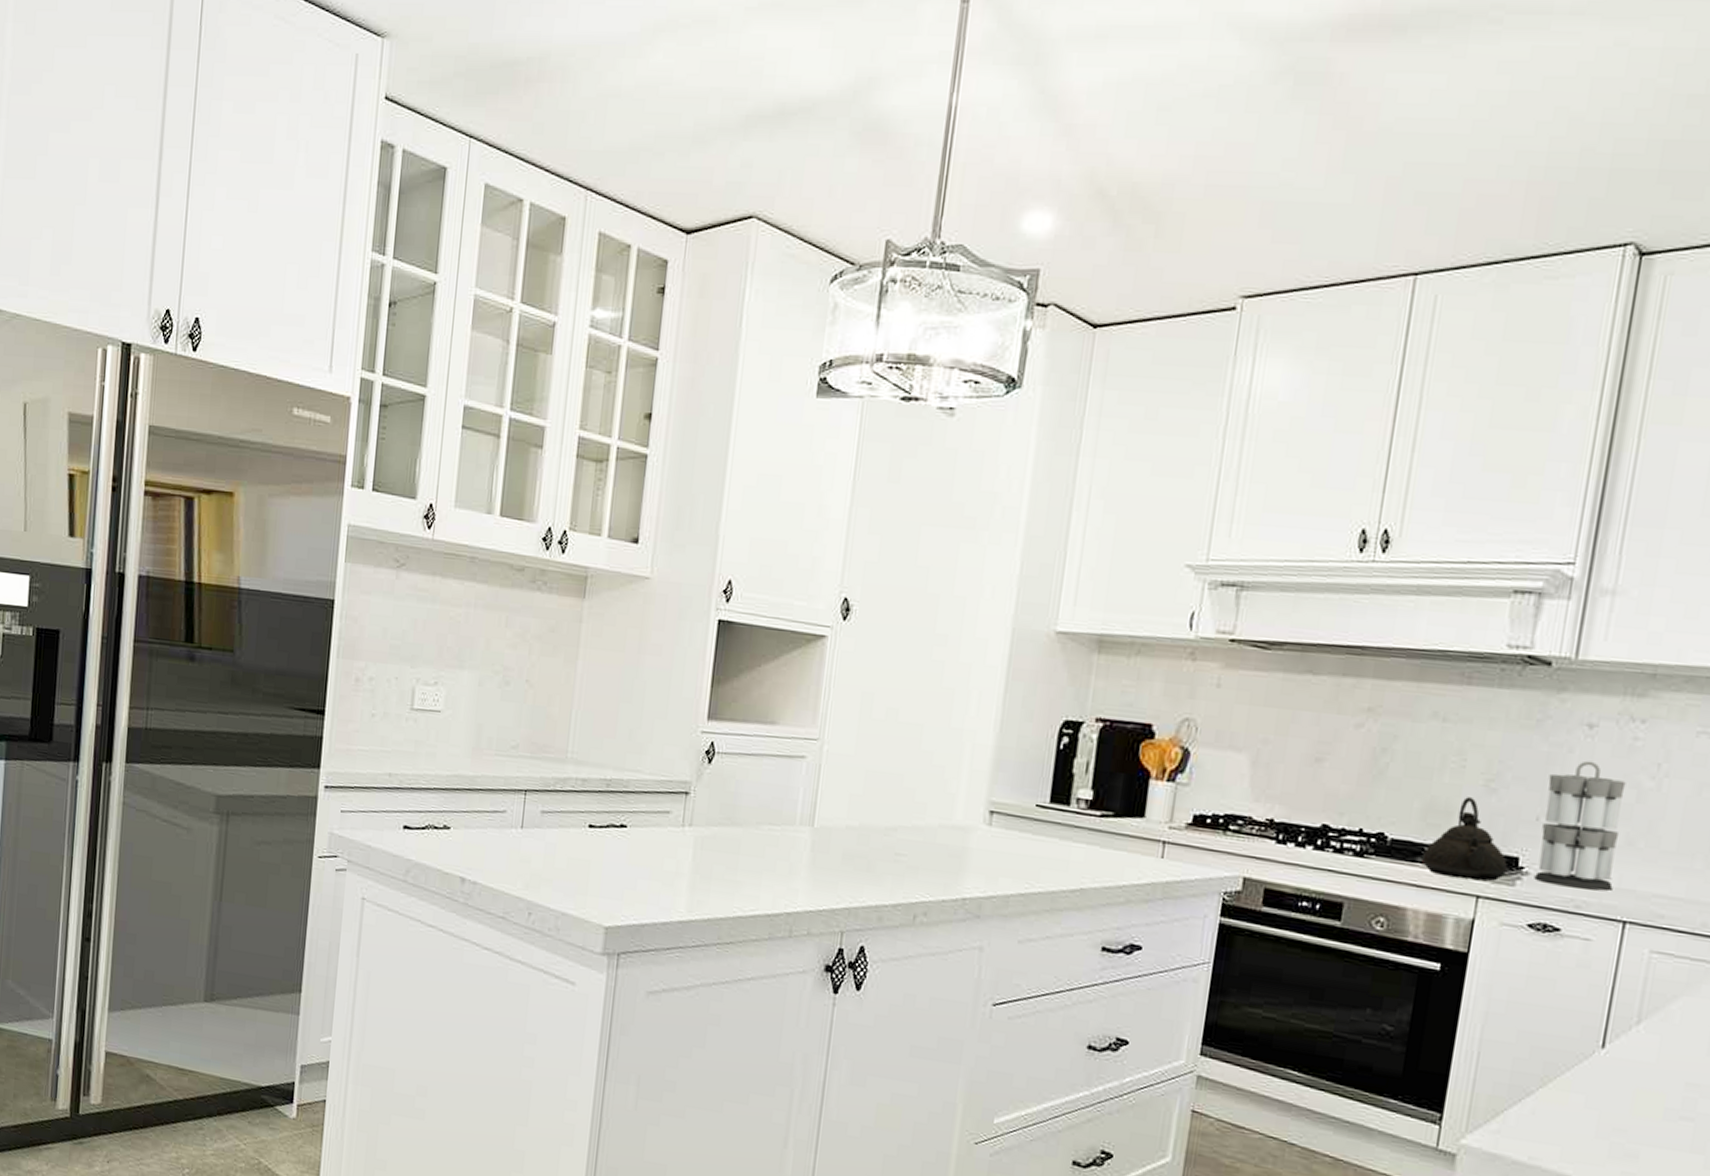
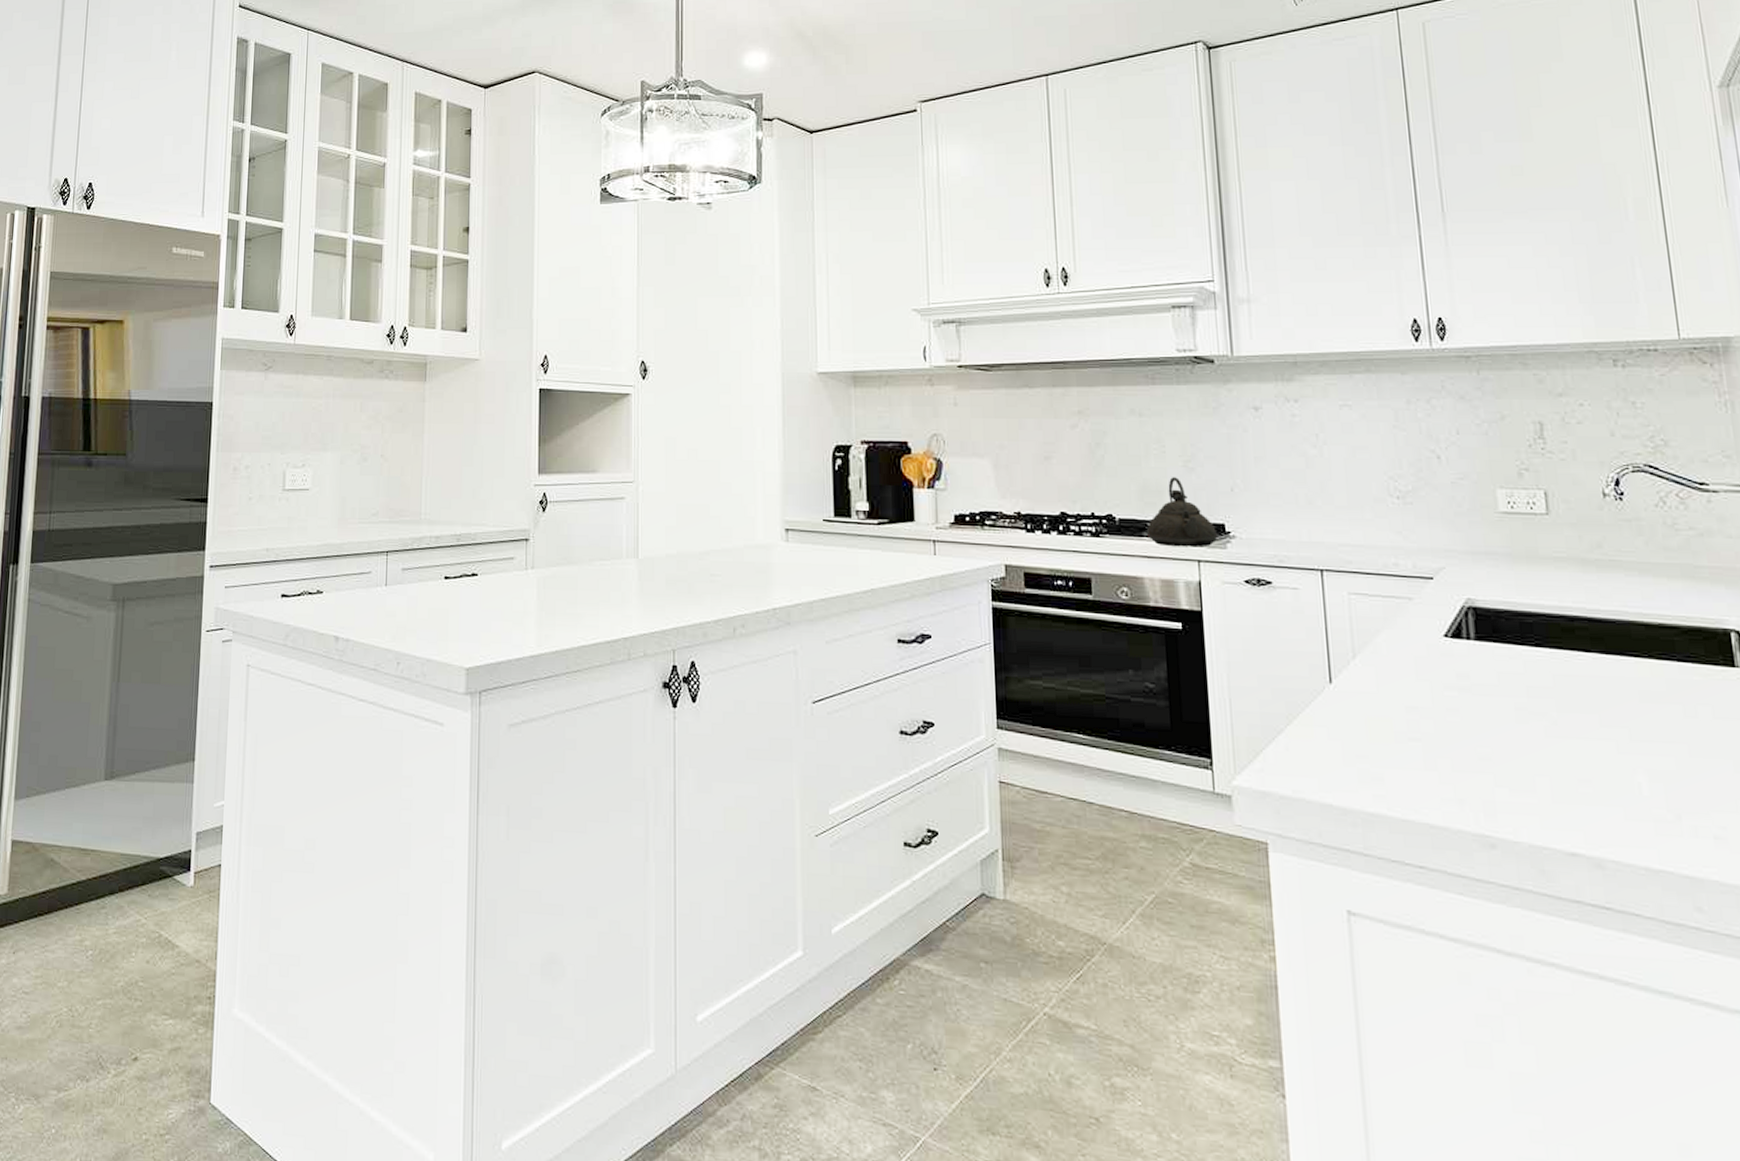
spice rack: present [1534,760,1626,891] -> none [1233,437,1305,546]

